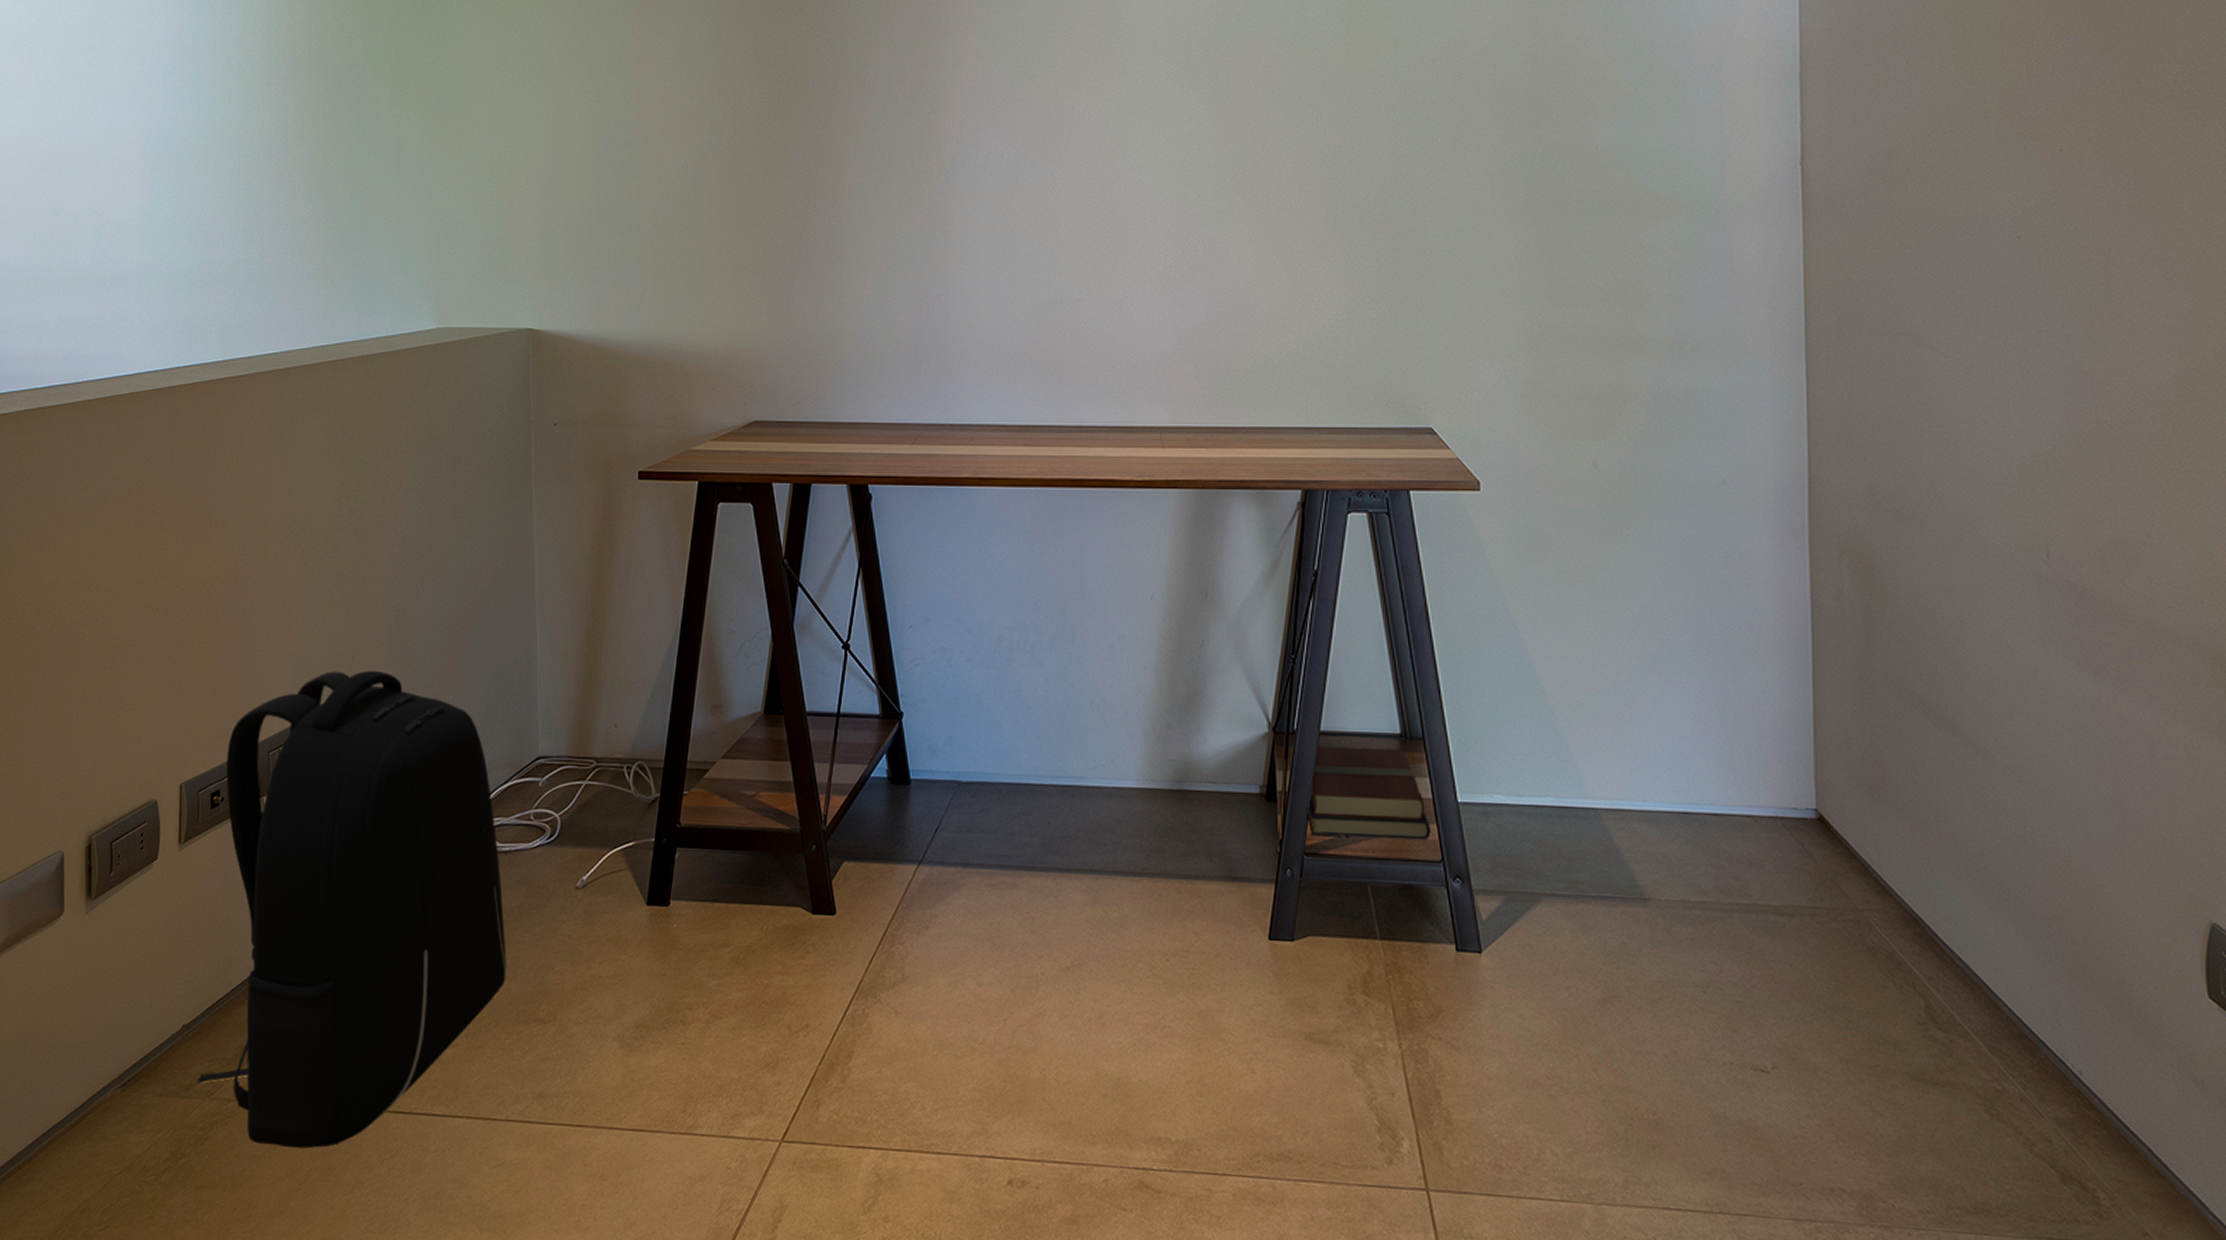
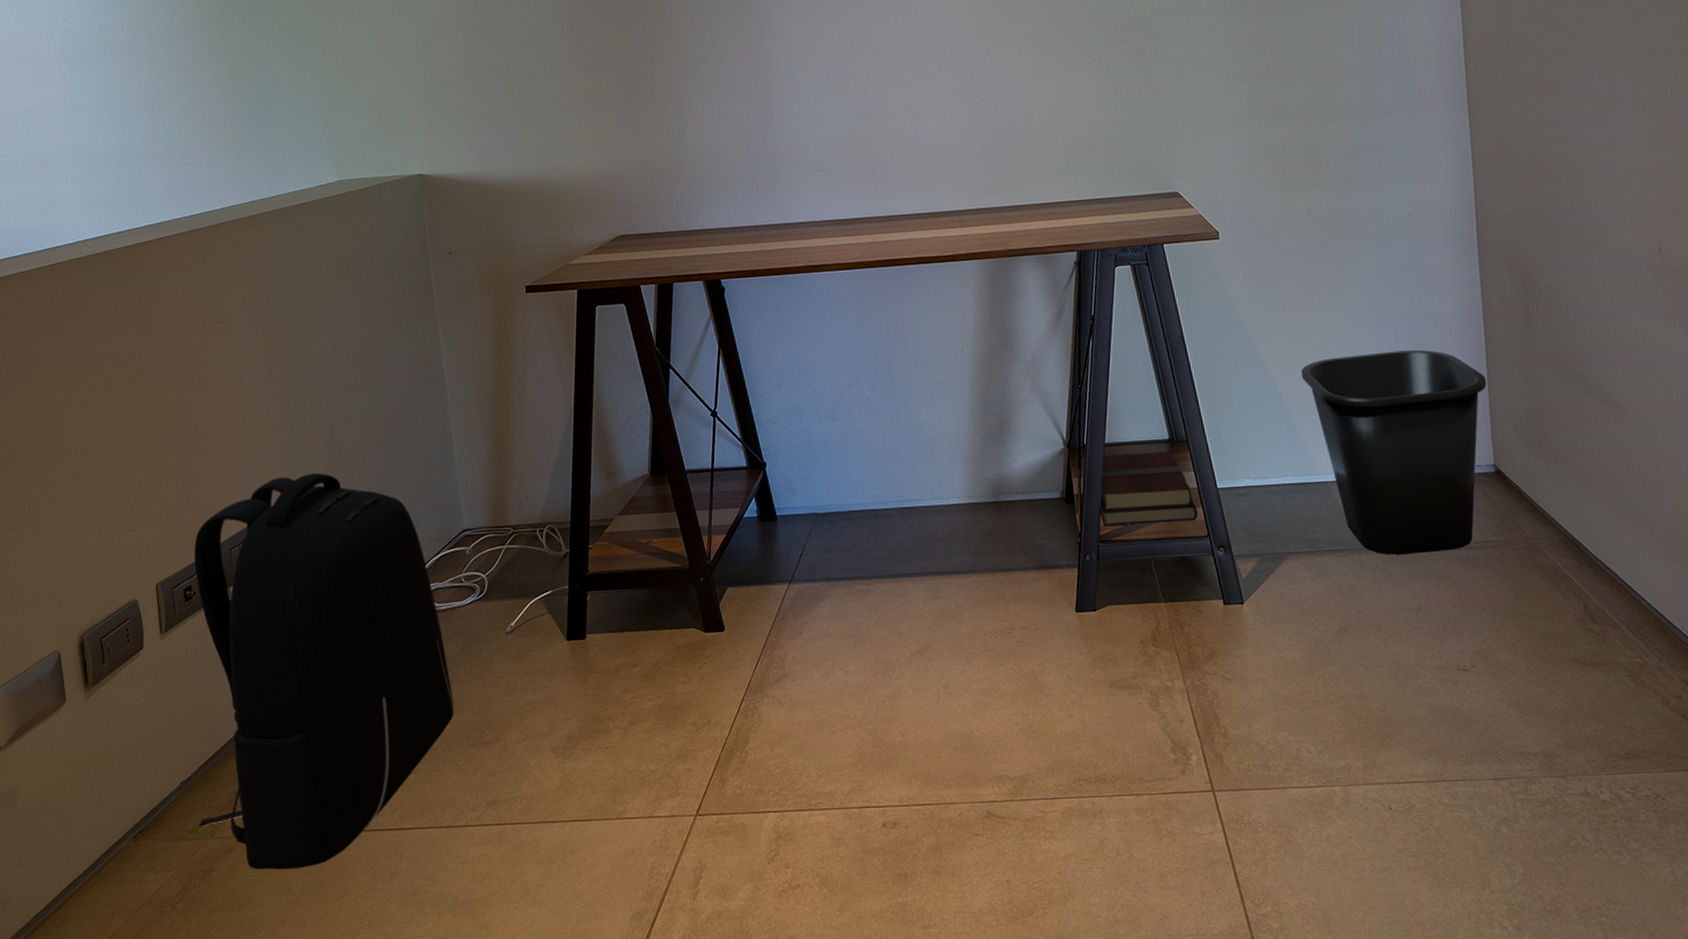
waste bin: none [1573,651,1812,914] -> present [1301,349,1487,555]

